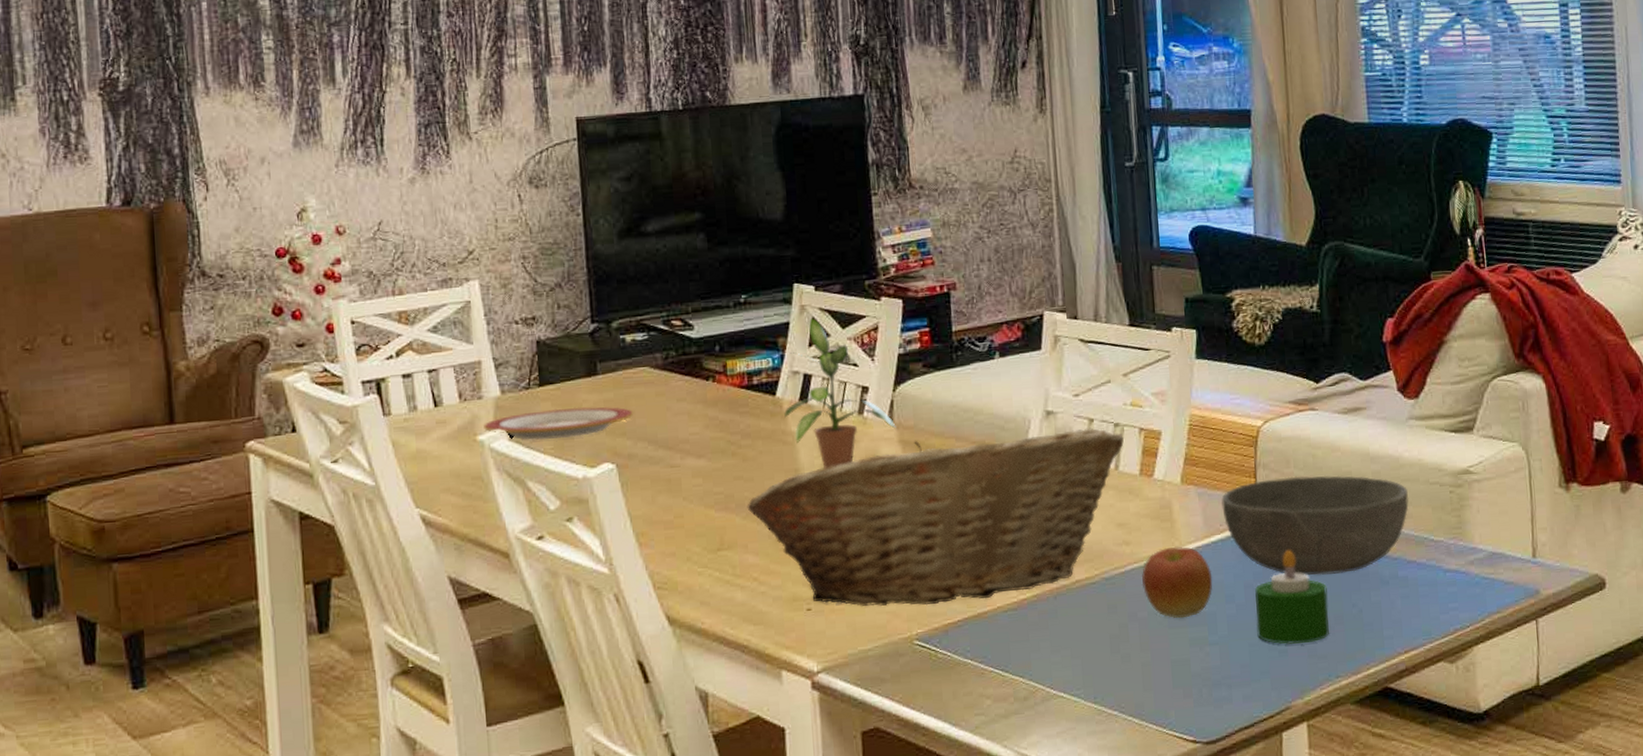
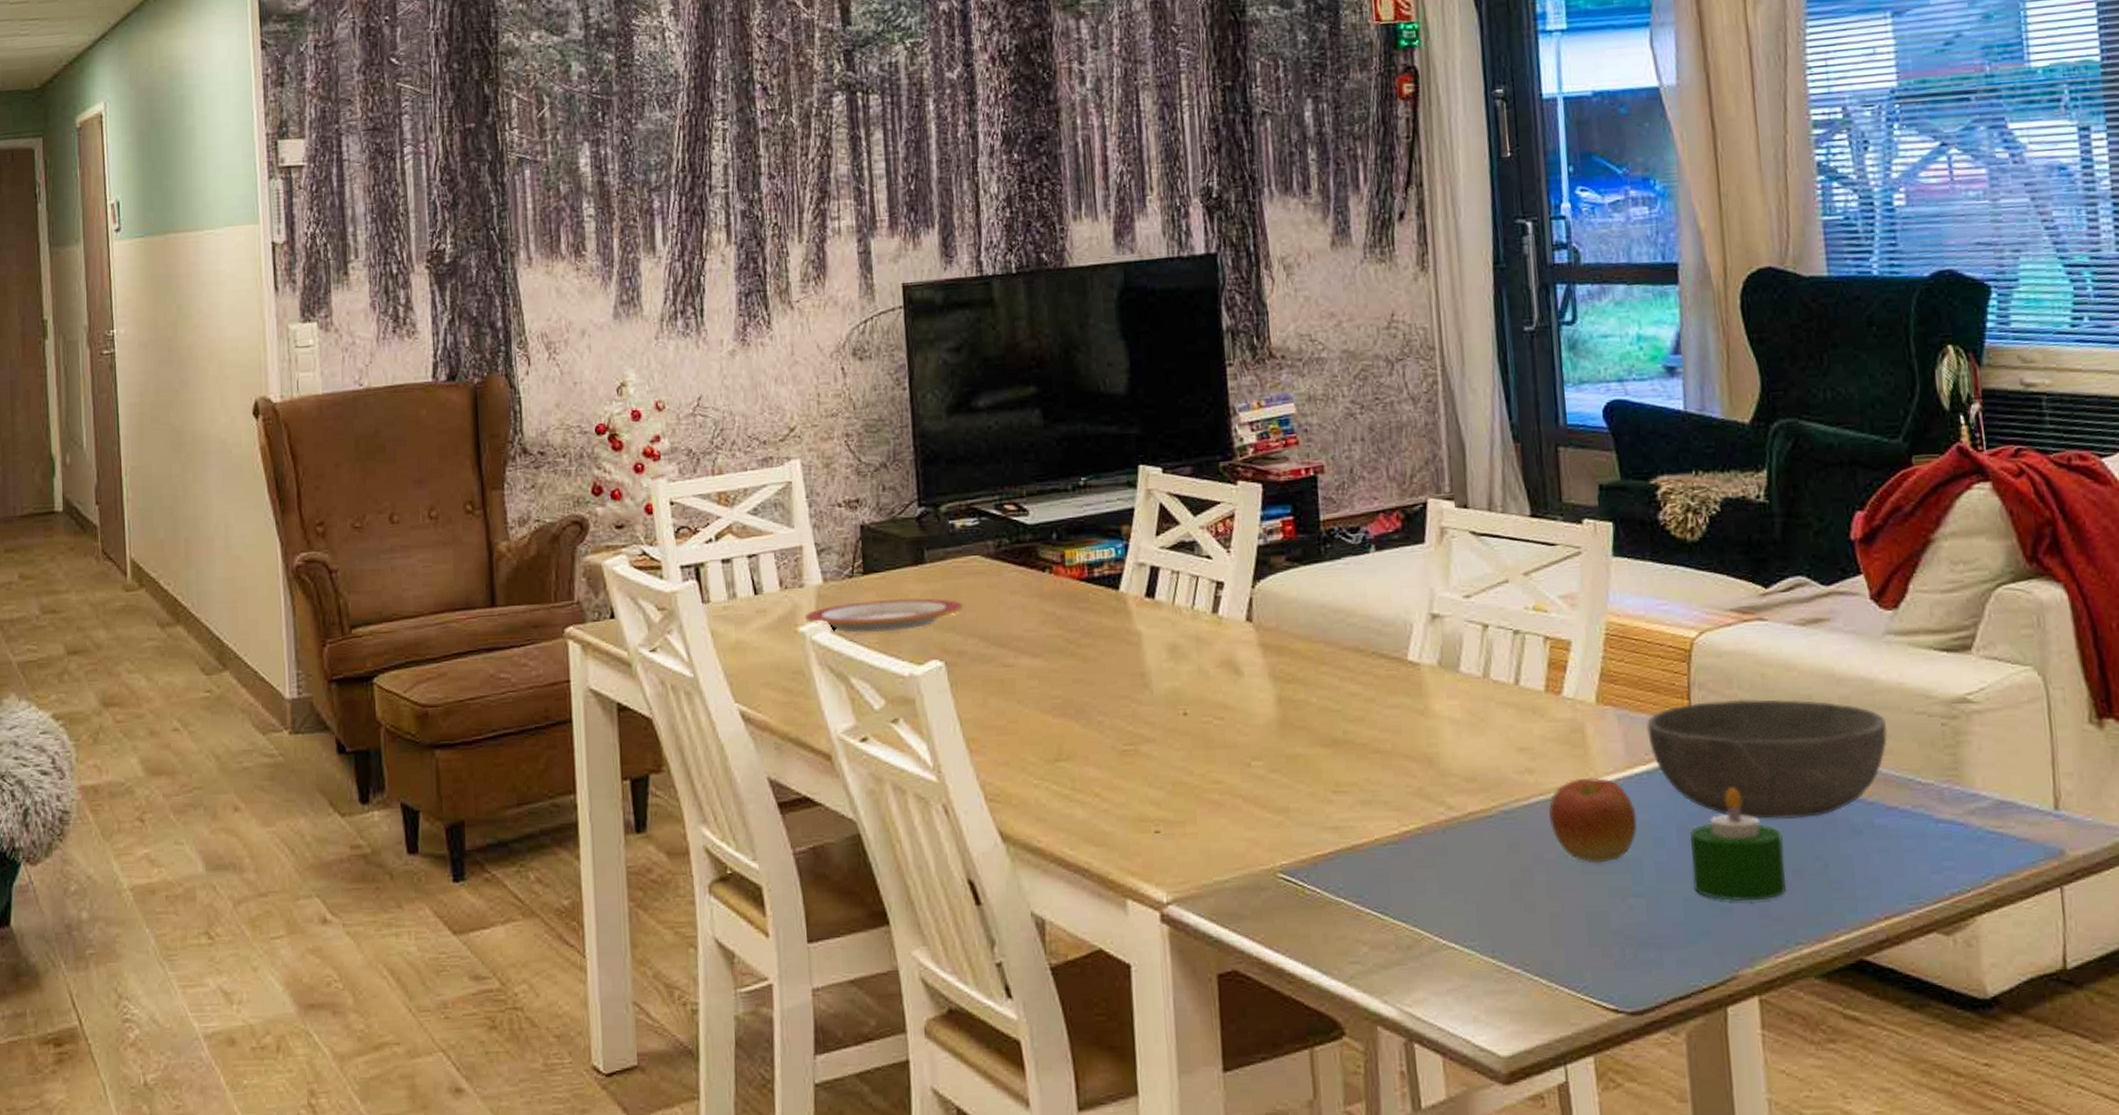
fruit basket: present [747,427,1125,606] -> none [1087,634,1526,834]
potted plant: present [784,317,896,469] -> none [1129,502,1256,673]

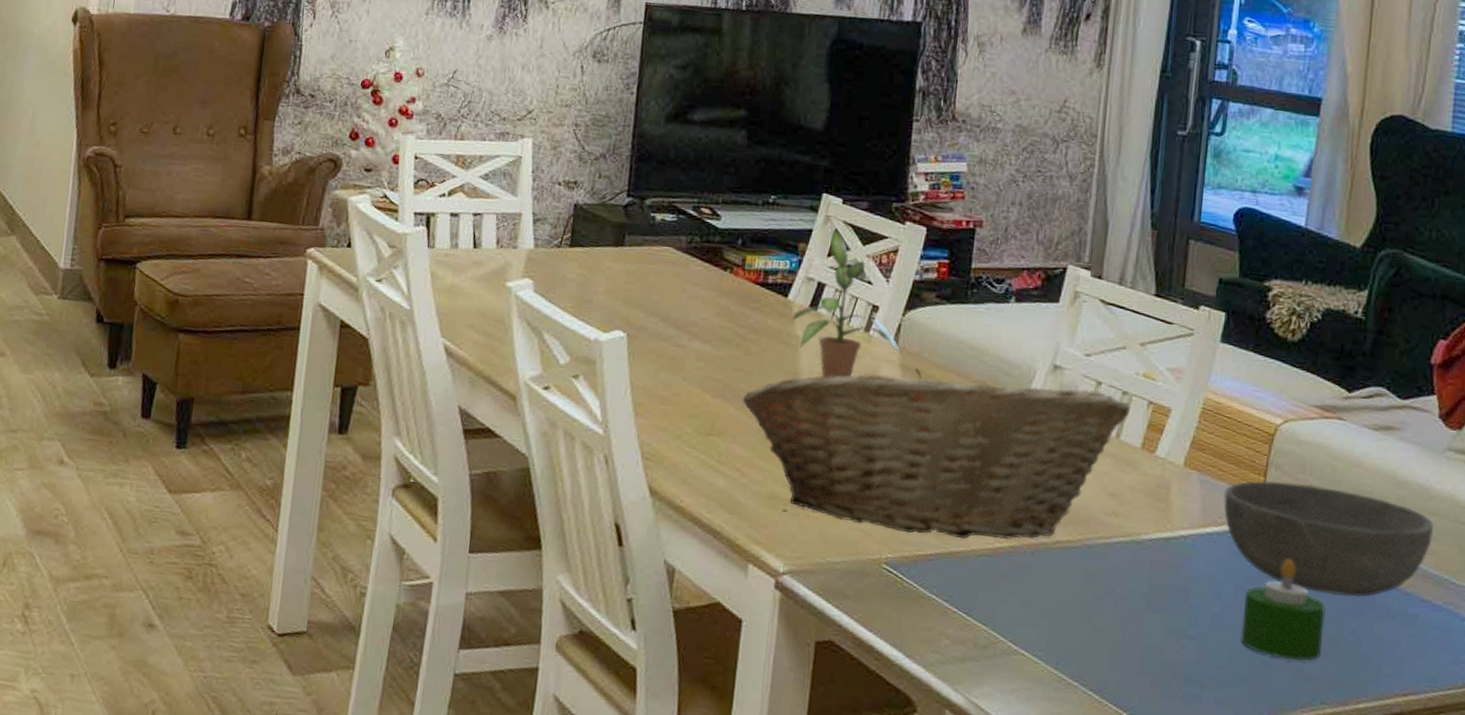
plate: present [805,598,964,634] -> none [514,269,652,301]
fruit basket: none [1087,634,1526,834] -> present [742,367,1132,540]
potted plant: none [1129,502,1256,673] -> present [792,228,900,378]
apple: present [1548,777,1637,863] -> none [1125,528,1202,604]

